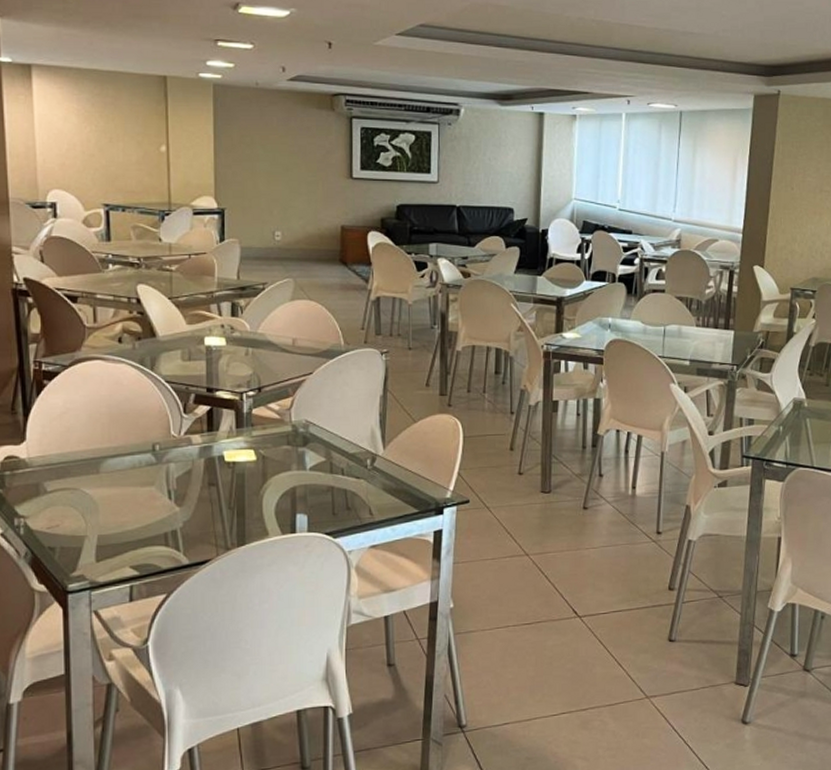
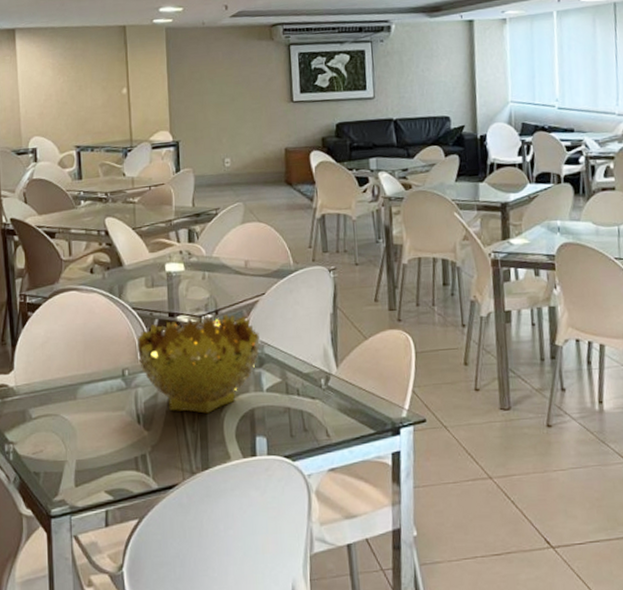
decorative bowl: none [171,391,305,491] -> present [137,314,260,414]

